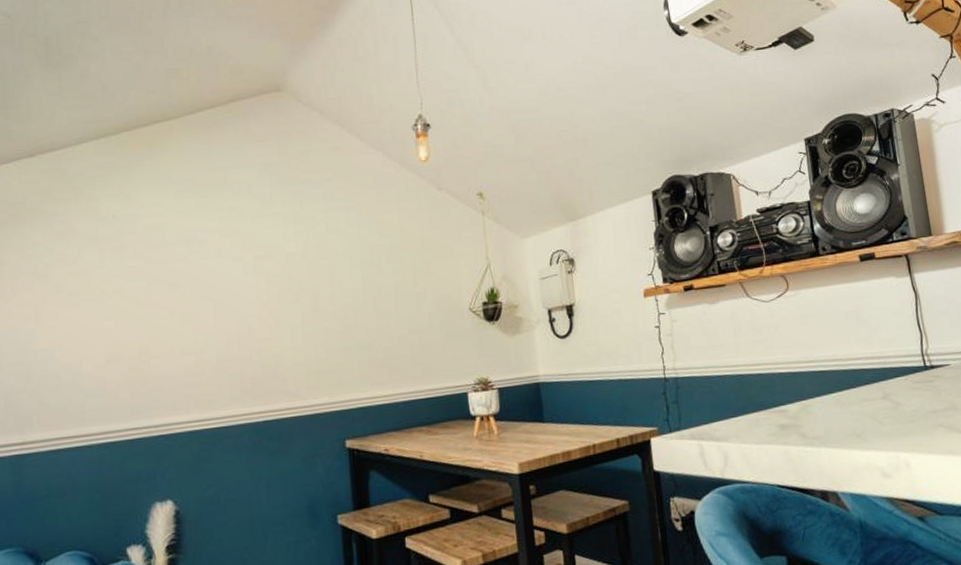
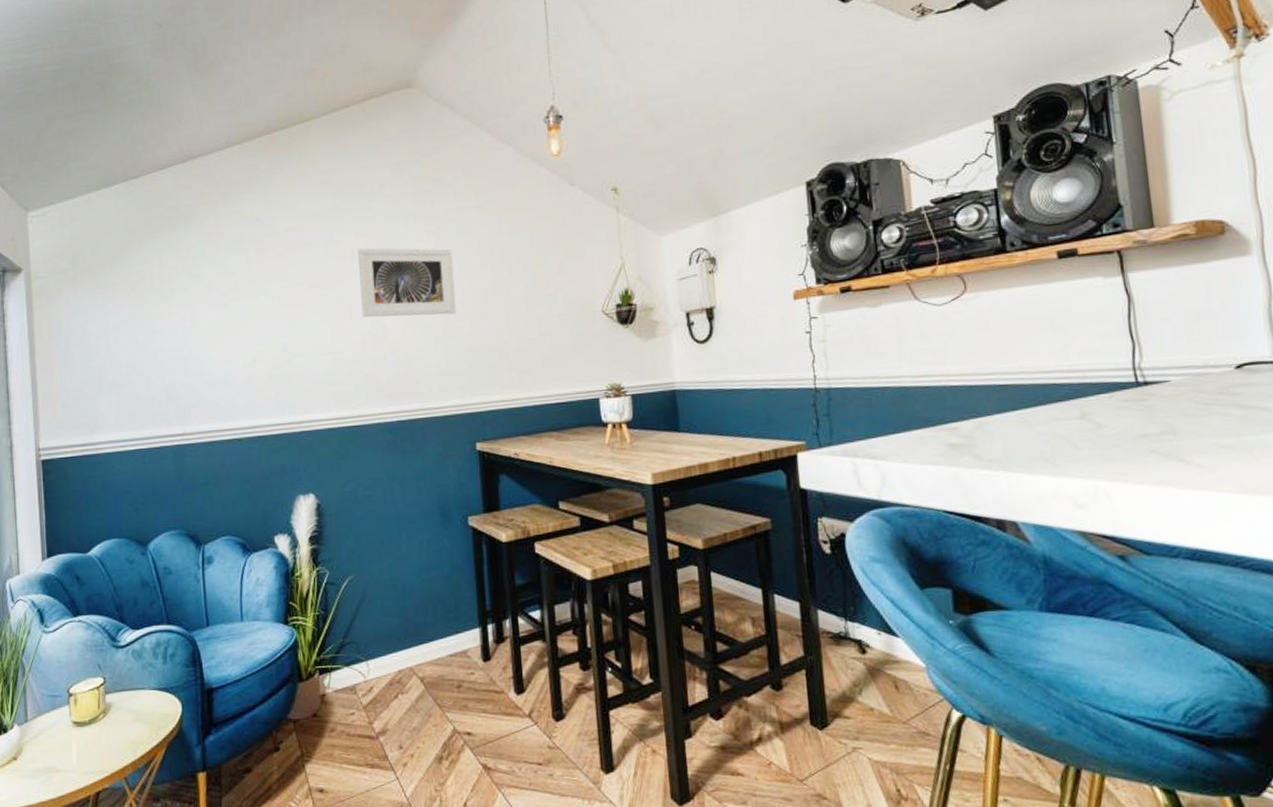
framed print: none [223,247,326,317] -> present [358,247,457,318]

